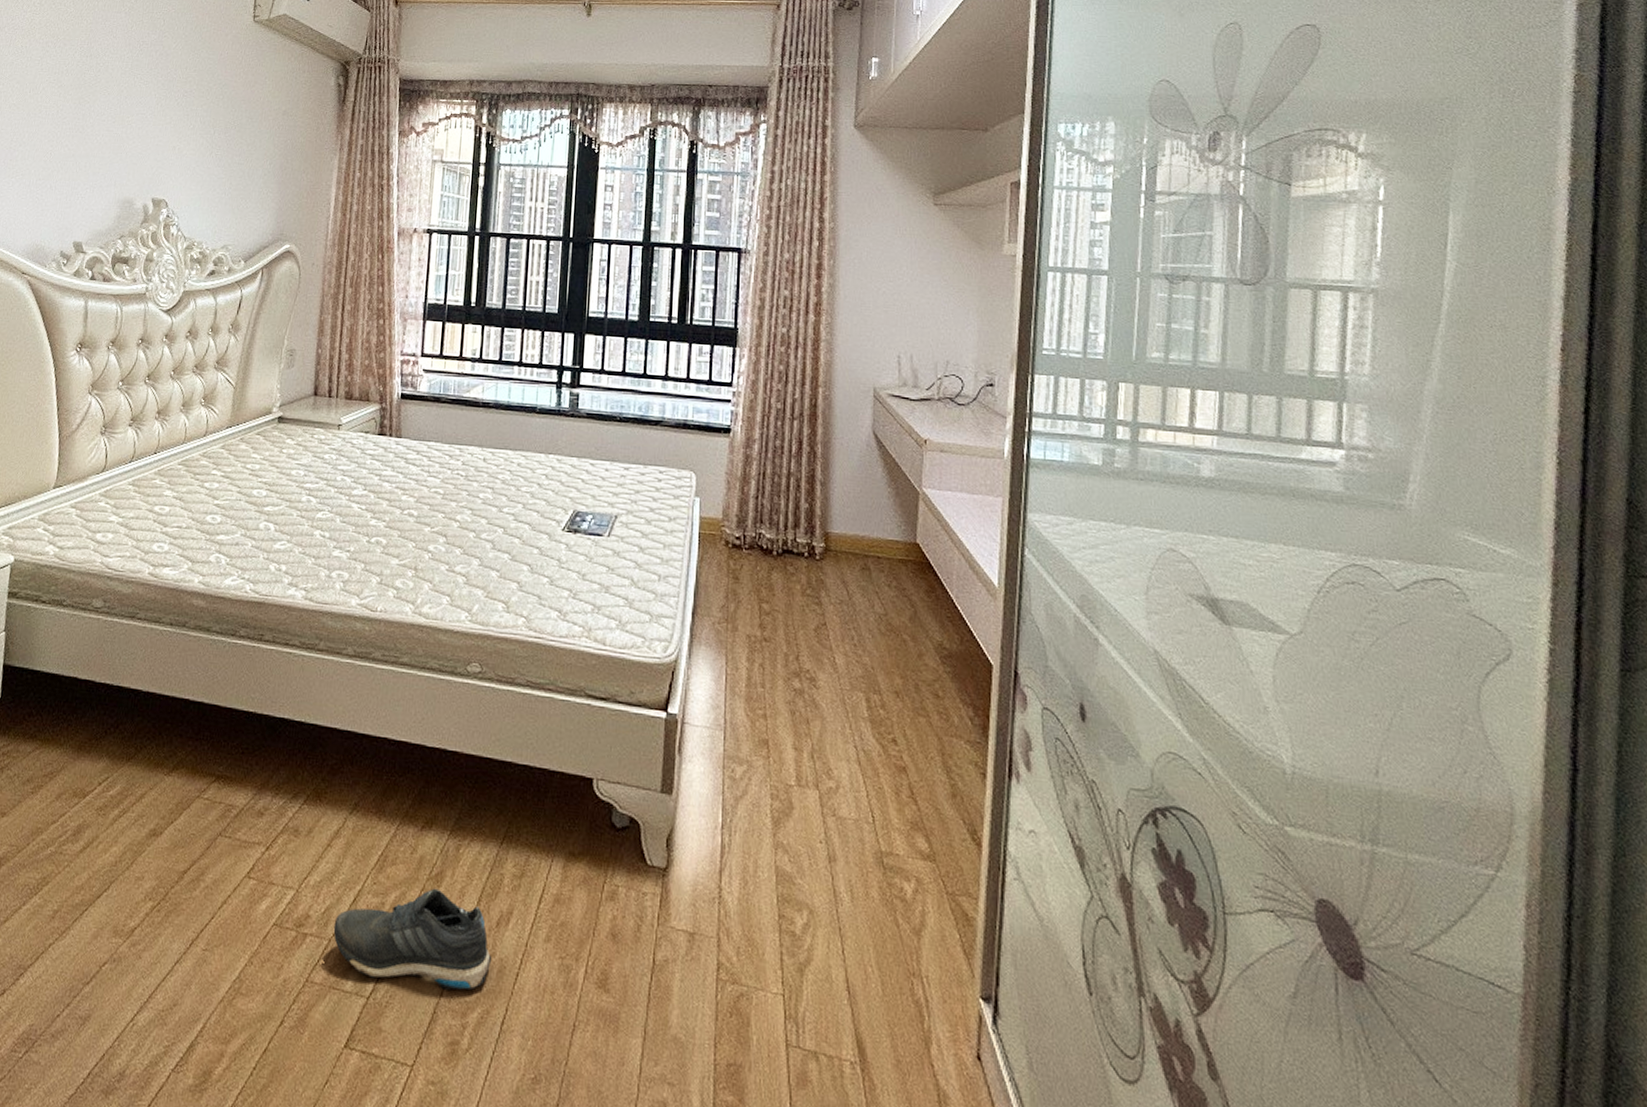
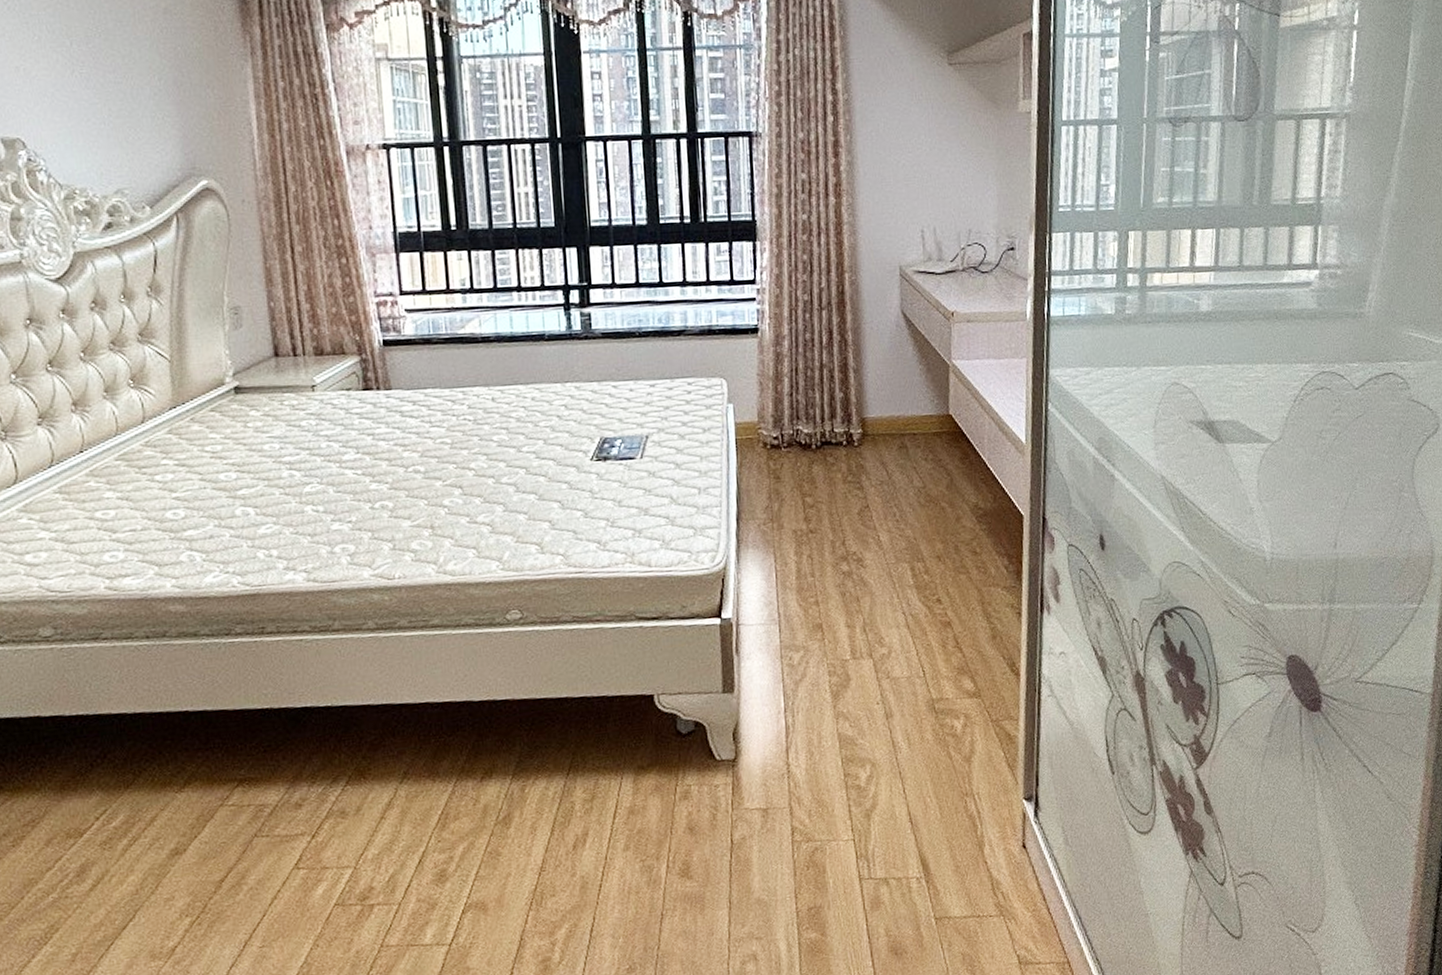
shoe: present [333,888,491,991] -> none [401,830,572,927]

